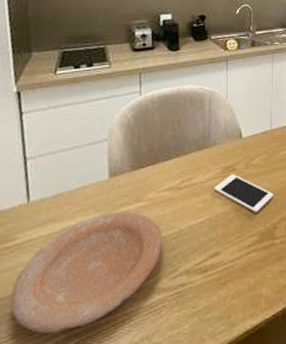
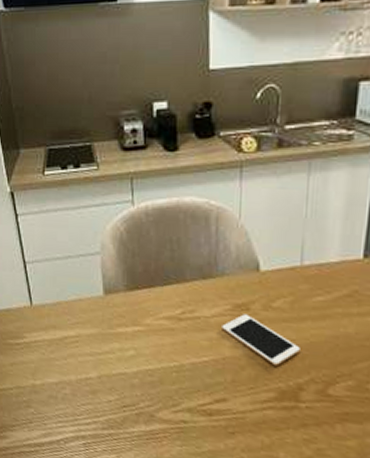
plate: present [10,211,163,334] -> none [26,330,162,432]

